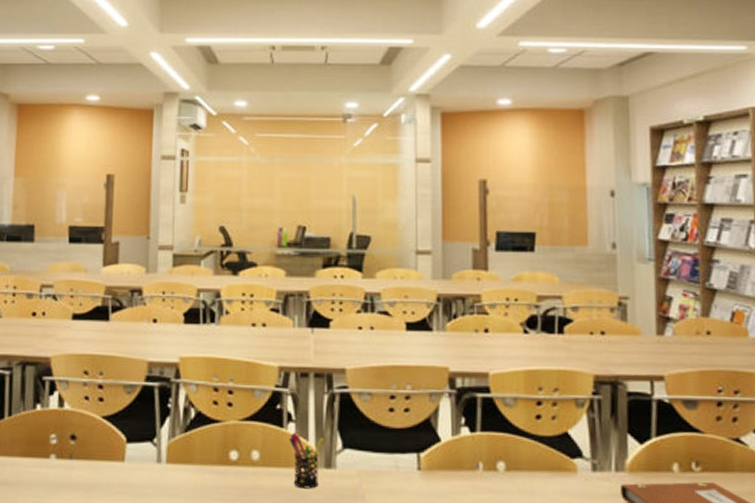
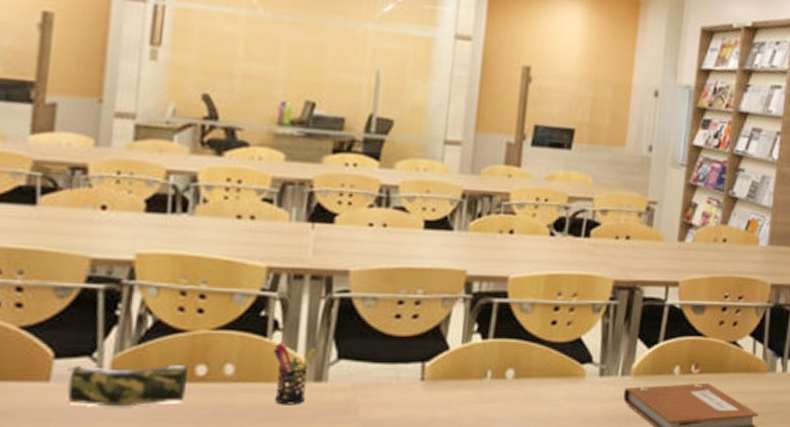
pencil case: none [136,449,224,484] -> present [67,365,189,406]

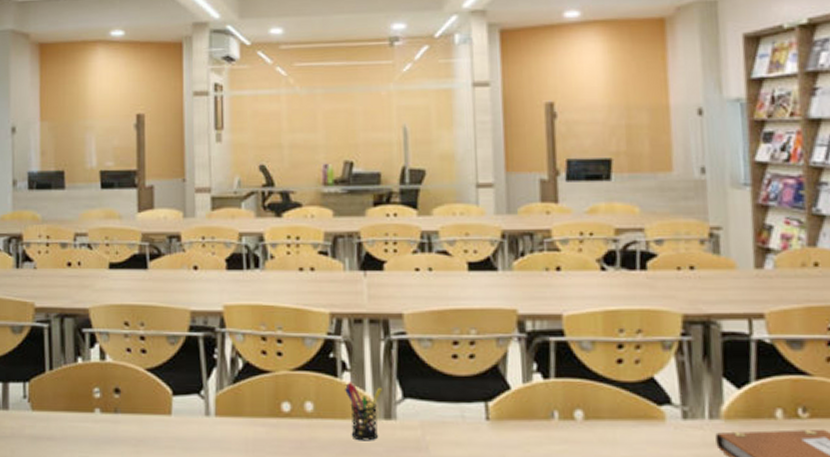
pencil case: present [67,365,189,406] -> none [183,402,276,437]

